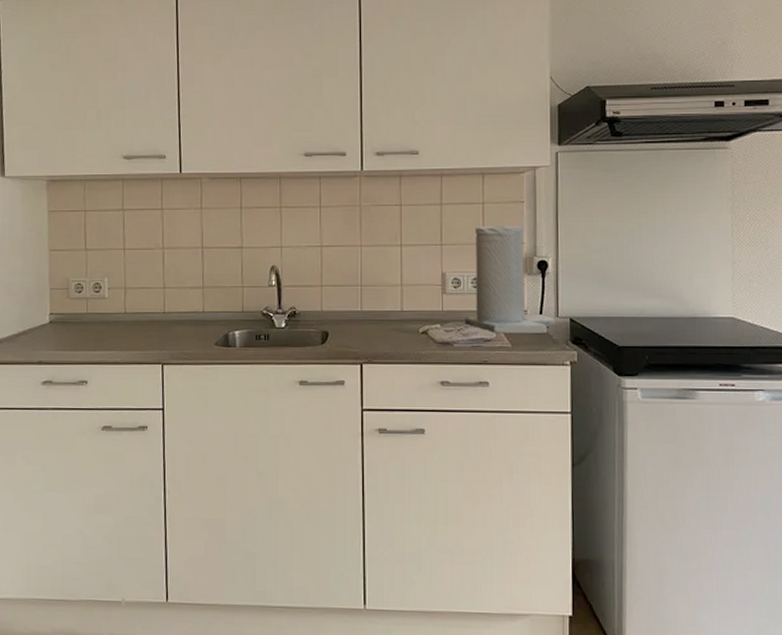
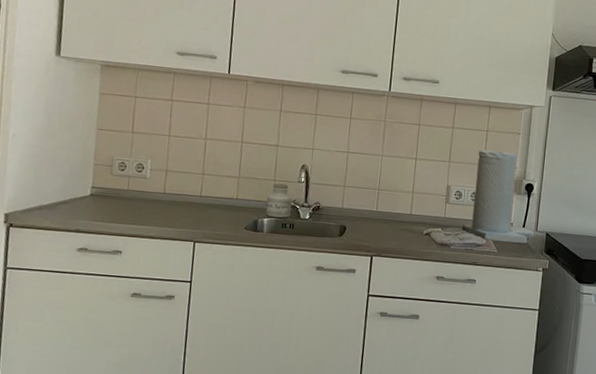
jar: none [236,290,265,330] -> present [265,183,292,219]

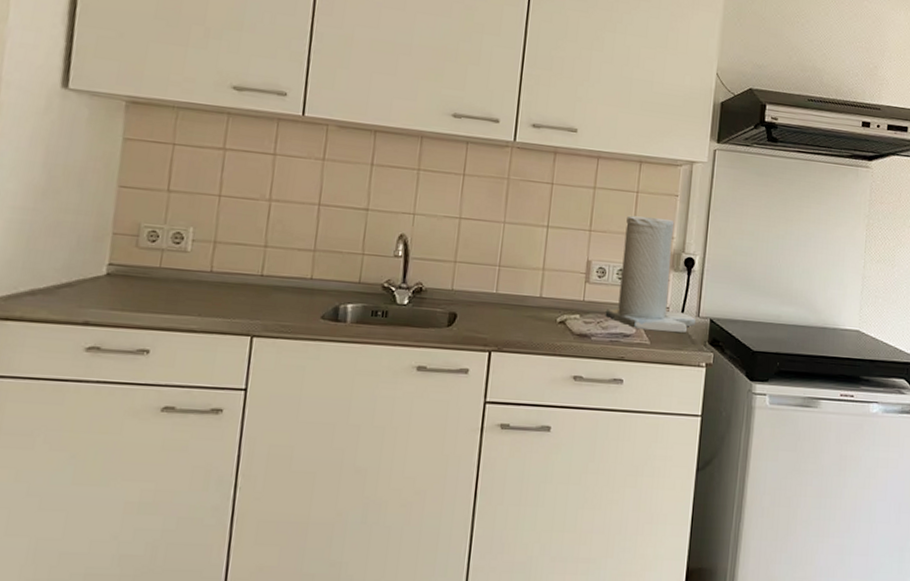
jar: present [265,183,292,219] -> none [349,258,386,304]

